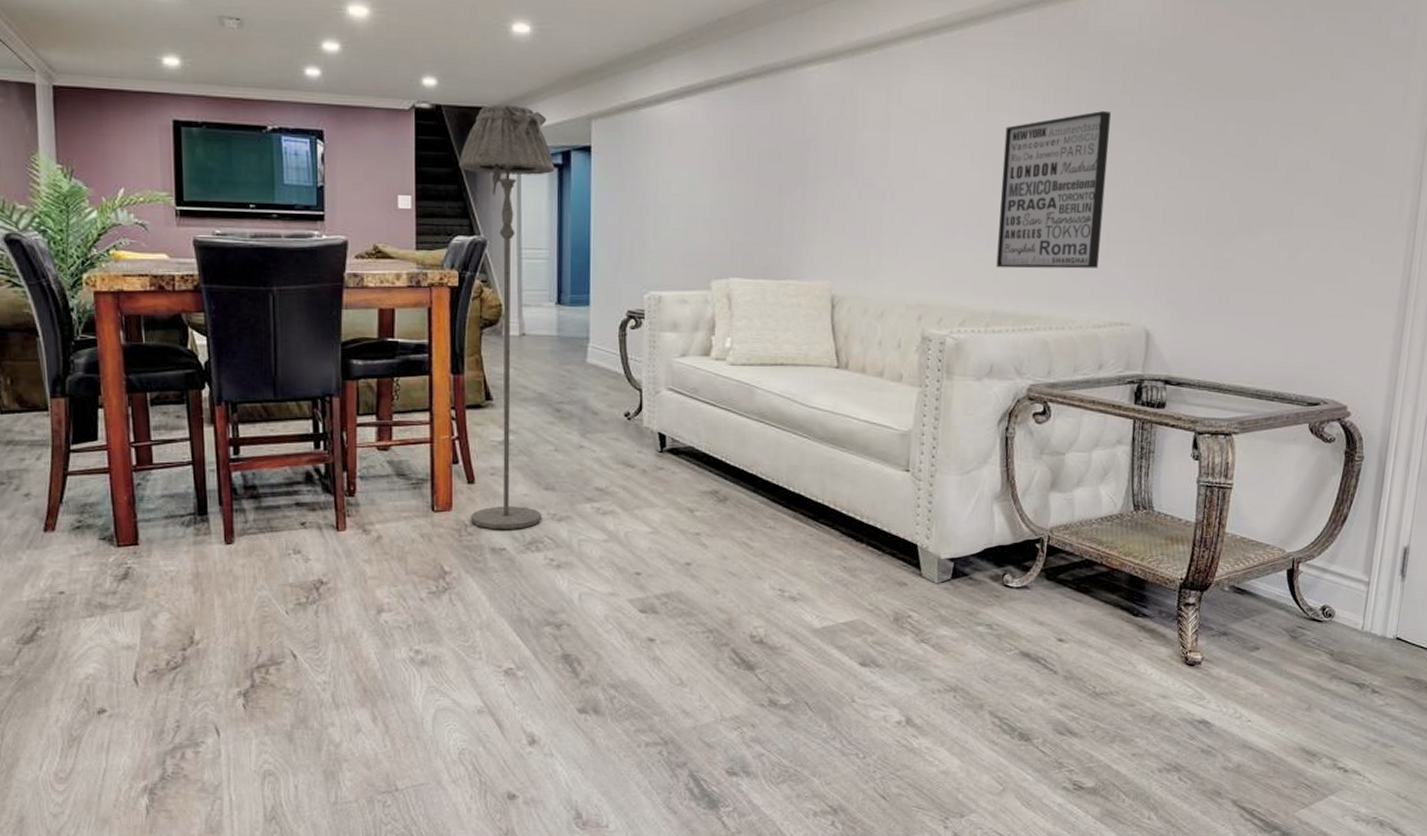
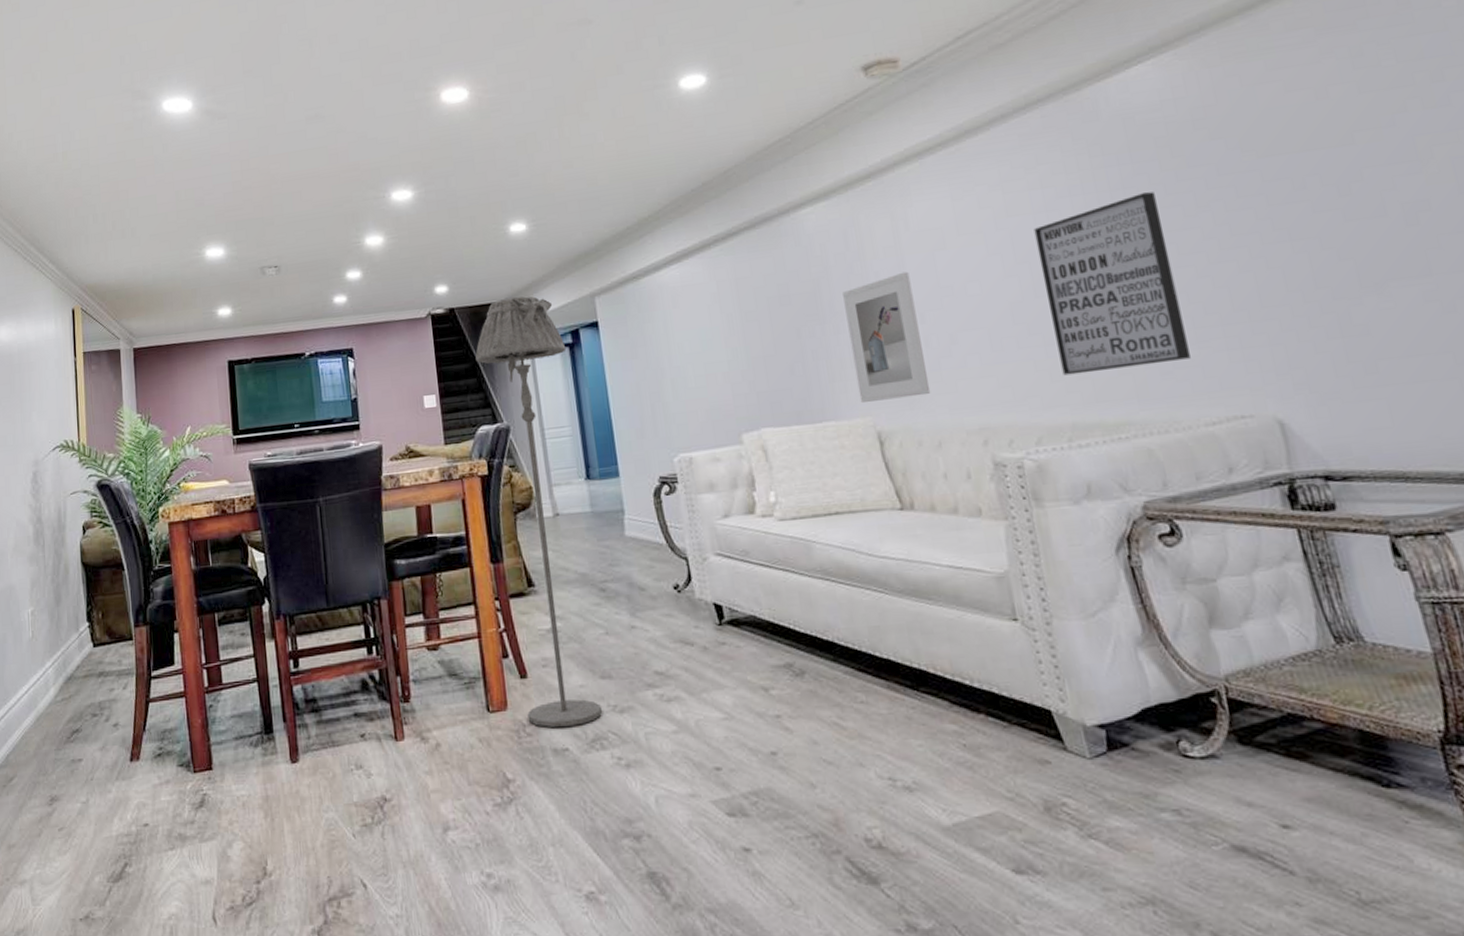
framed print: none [823,148,891,268] -> present [842,271,931,402]

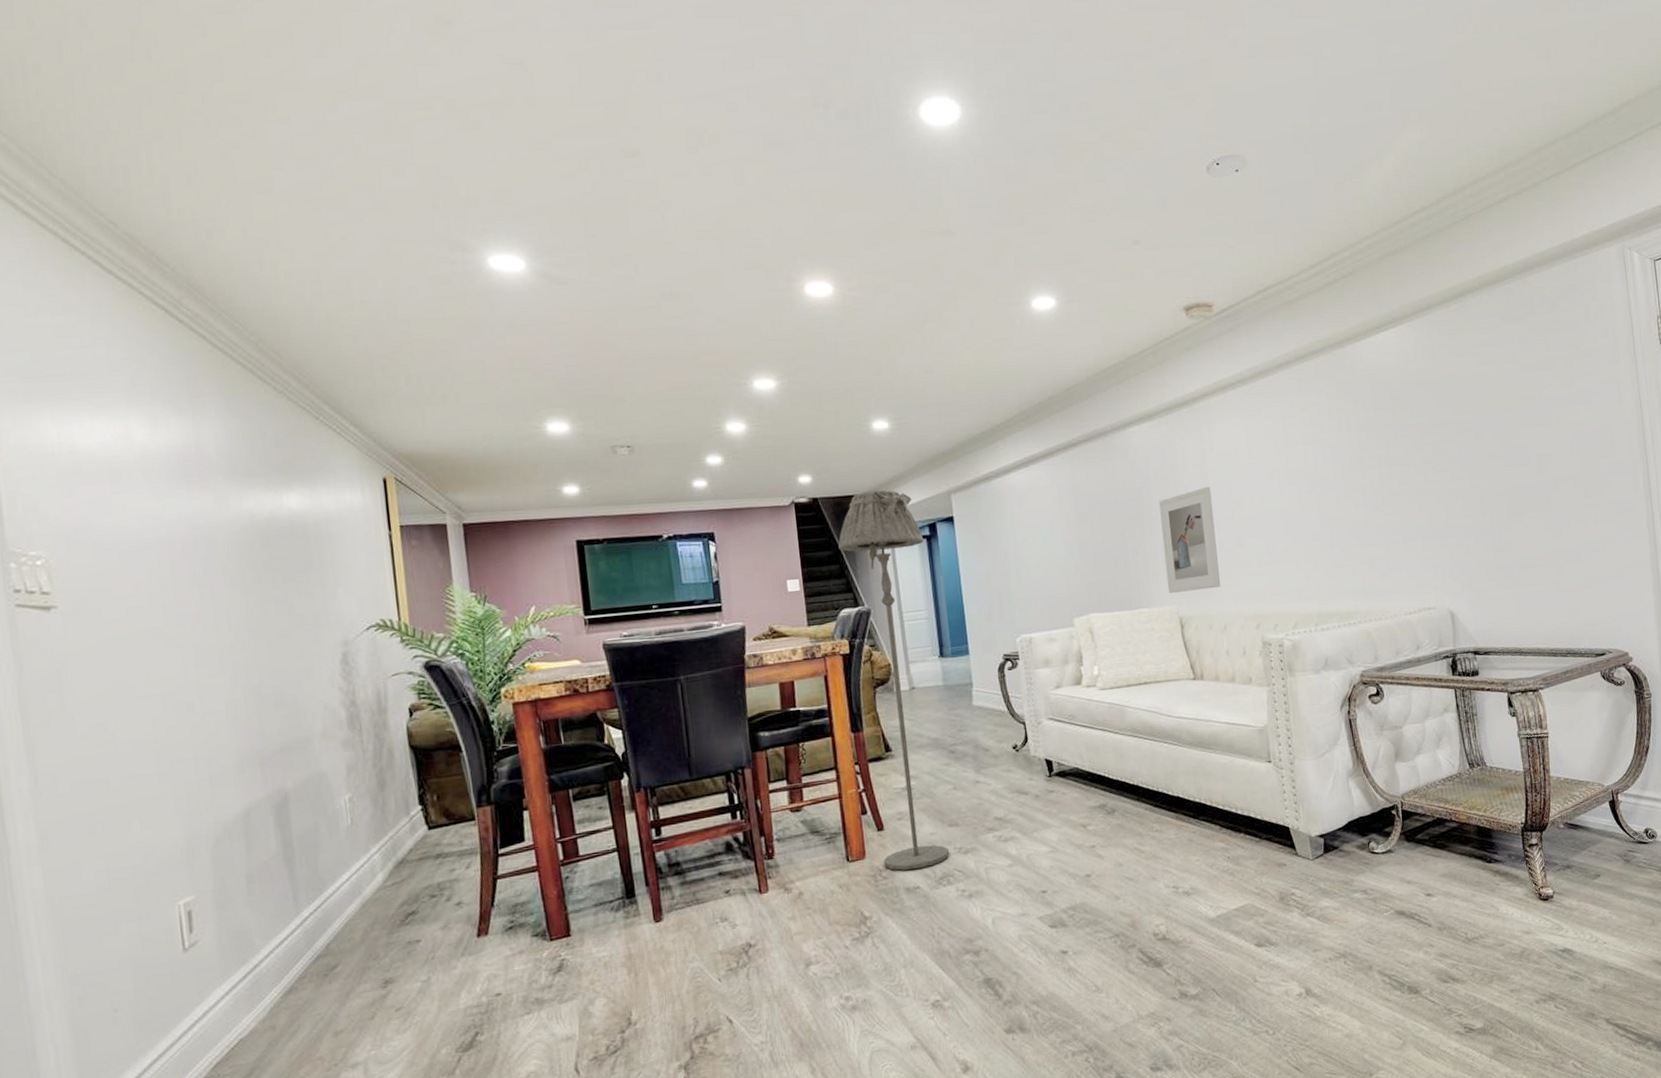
wall art: present [1034,192,1191,376] -> none [1303,434,1400,575]

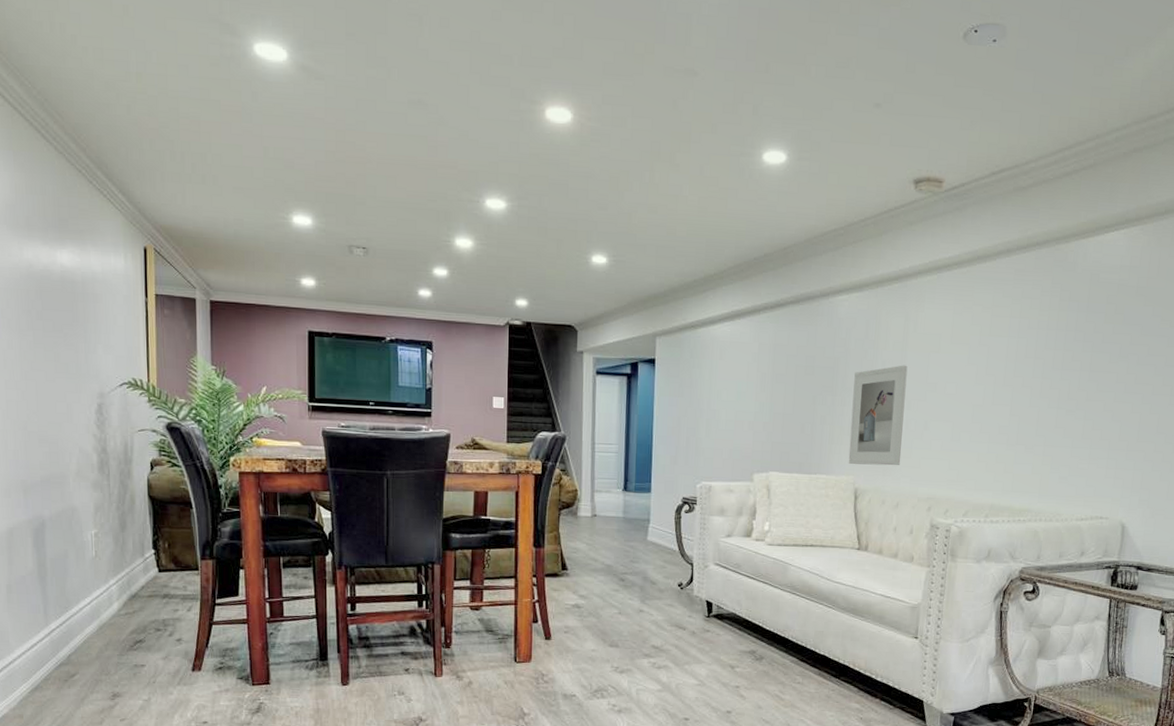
floor lamp: present [838,490,949,871] -> none [544,323,625,679]

